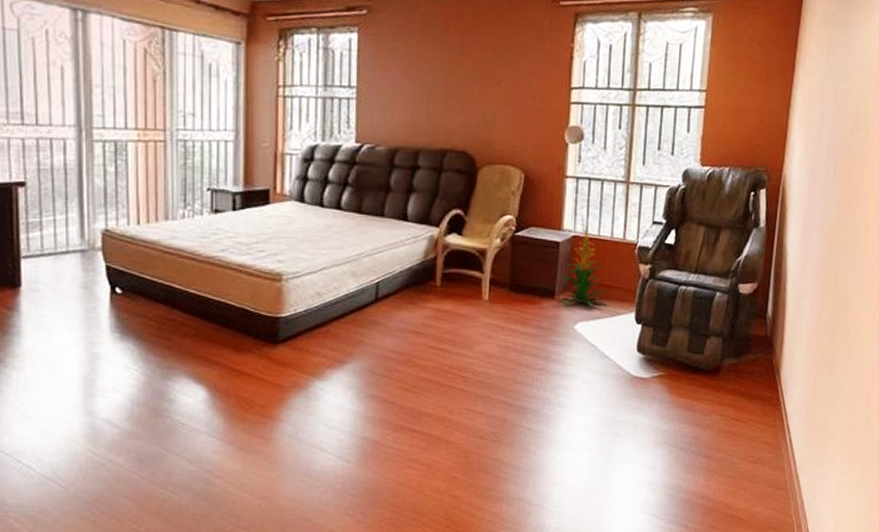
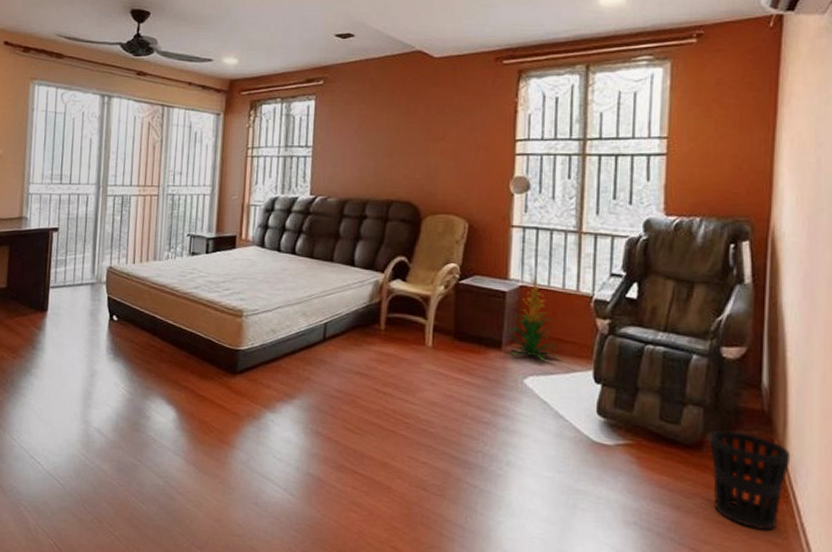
wastebasket: none [725,355,784,435] -> present [709,429,791,531]

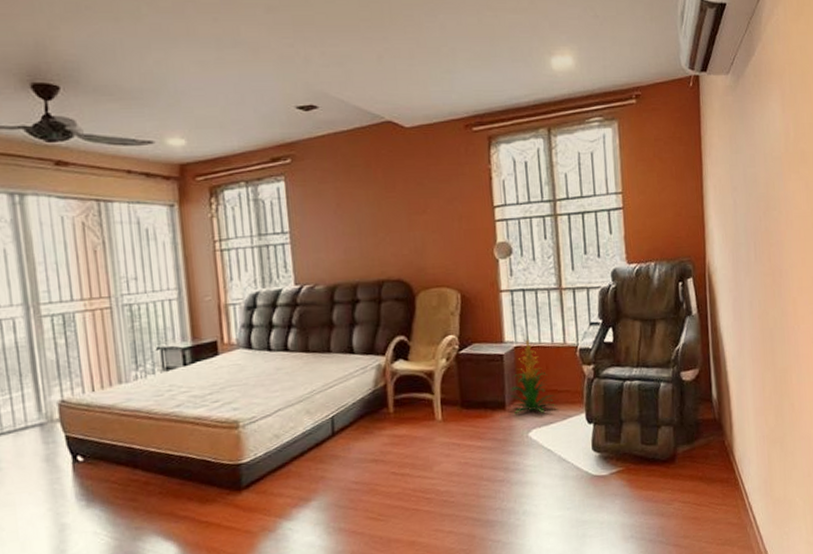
wastebasket: present [709,429,791,531] -> none [679,440,738,517]

